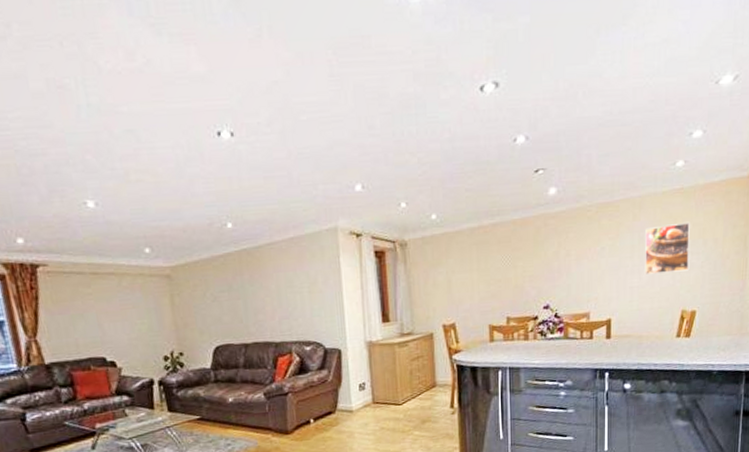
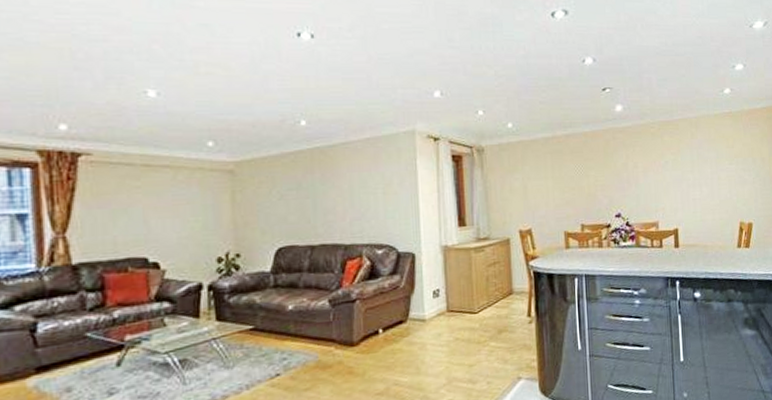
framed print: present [645,222,690,275] -> none [703,142,743,188]

